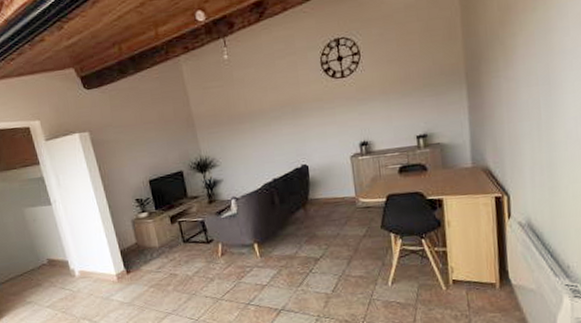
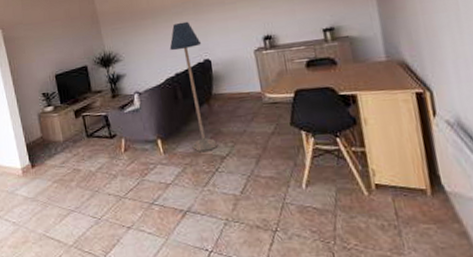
floor lamp: none [267,126,313,254] -> present [169,21,219,152]

